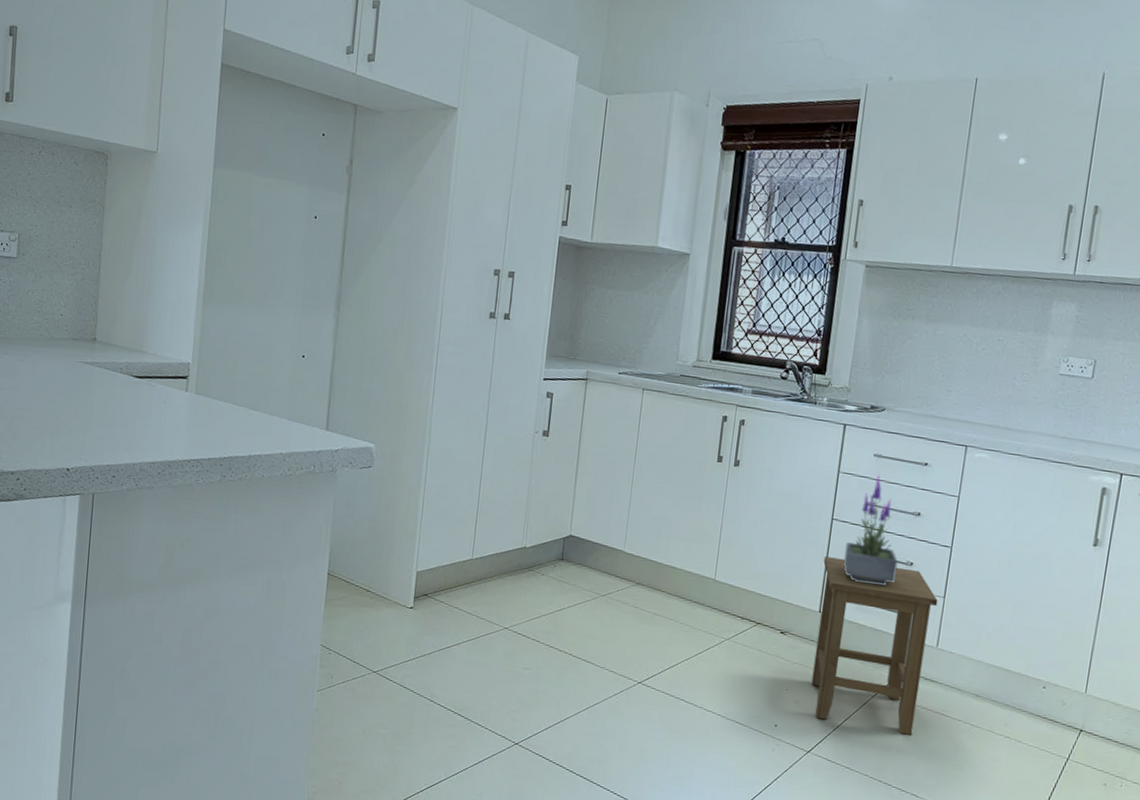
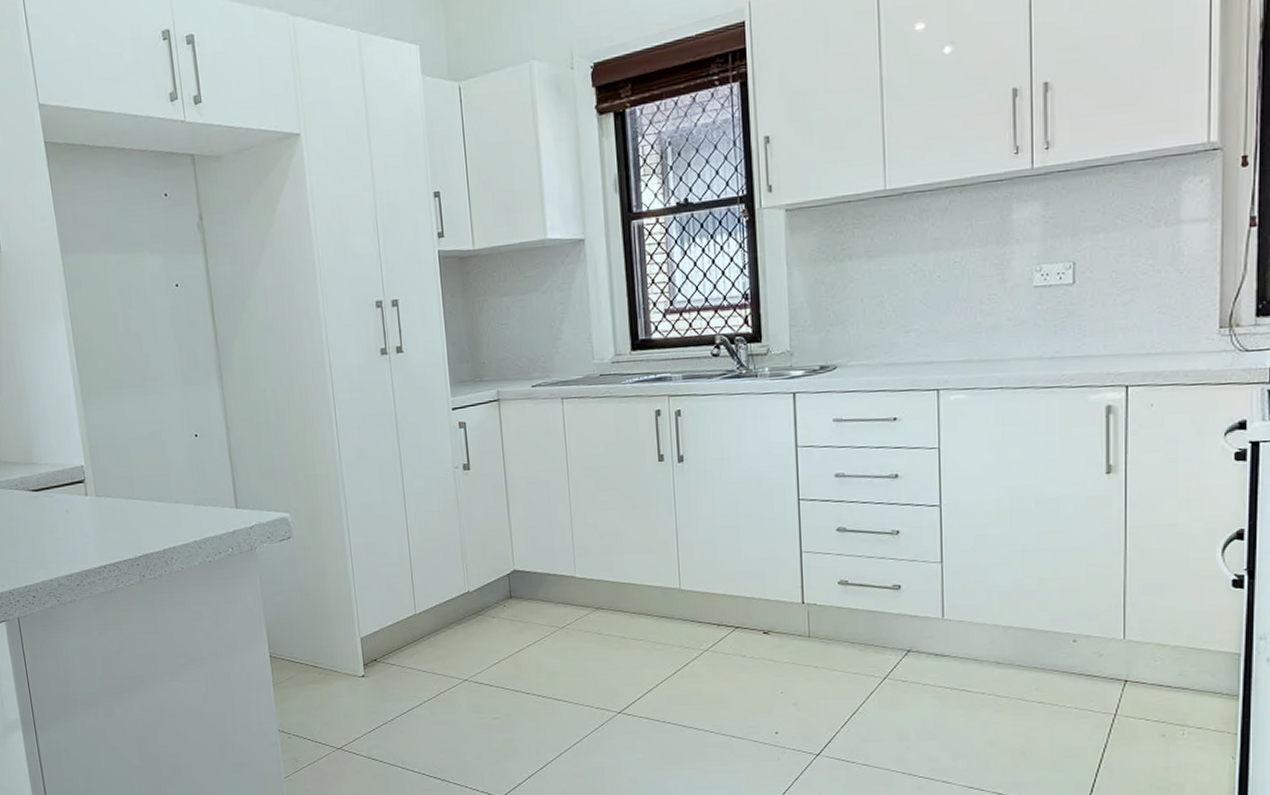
stool: present [811,556,938,735] -> none [797,538,935,719]
potted plant: present [843,473,898,586] -> none [819,439,882,563]

